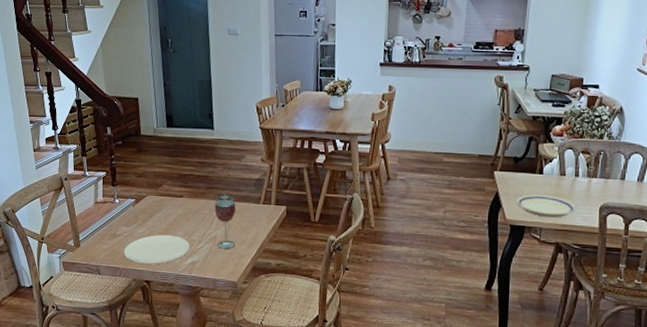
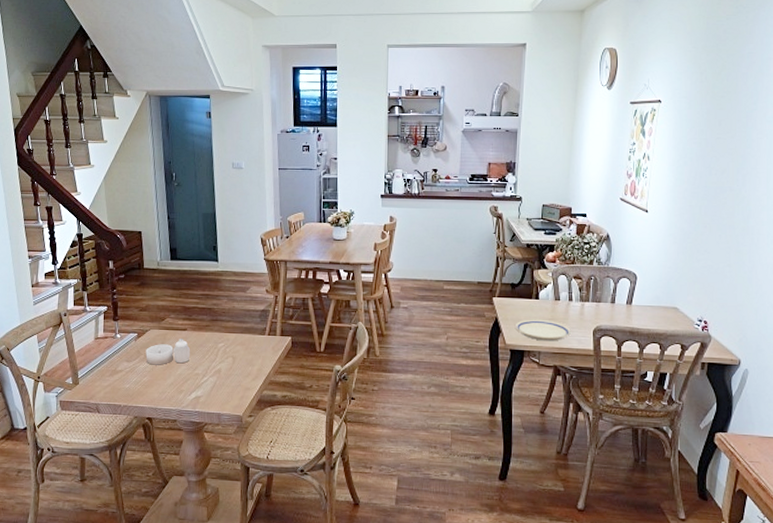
plate: present [124,234,189,265] -> none [125,369,193,401]
sugar bowl: none [143,205,187,231] -> present [145,339,191,365]
wineglass: present [214,193,236,249] -> none [219,325,241,382]

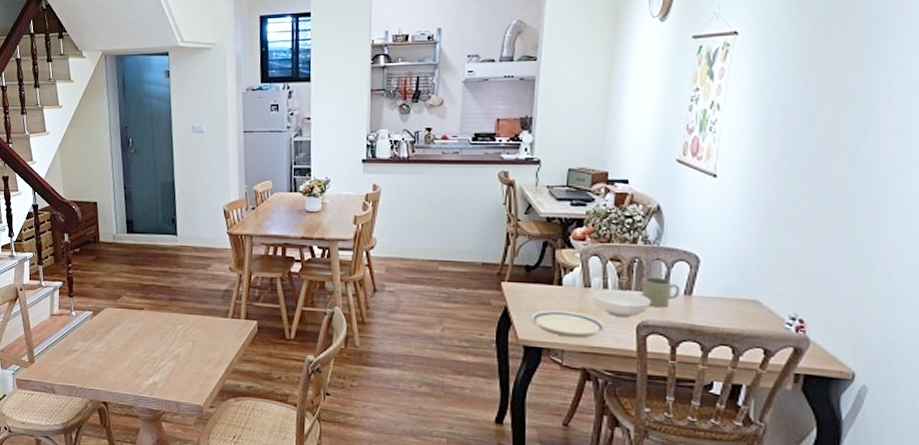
sugar bowl: present [145,339,191,365] -> none [101,319,148,347]
bowl: none [561,302,604,324] -> present [592,290,652,318]
mug: none [597,291,624,315] -> present [642,277,681,308]

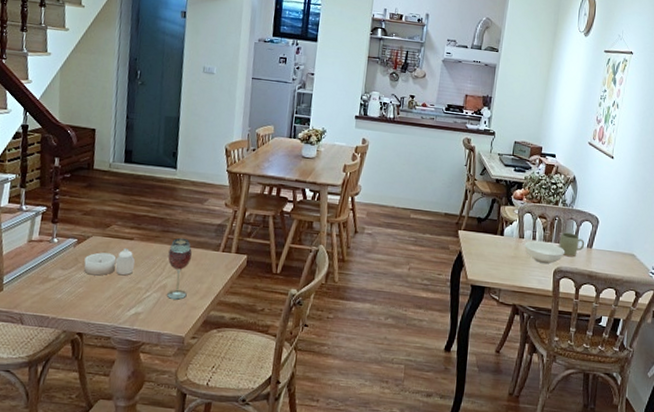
sugar bowl: none [101,319,148,347] -> present [83,248,136,276]
wineglass: none [178,305,202,369] -> present [167,237,192,300]
plate: present [531,309,605,338] -> none [478,255,532,280]

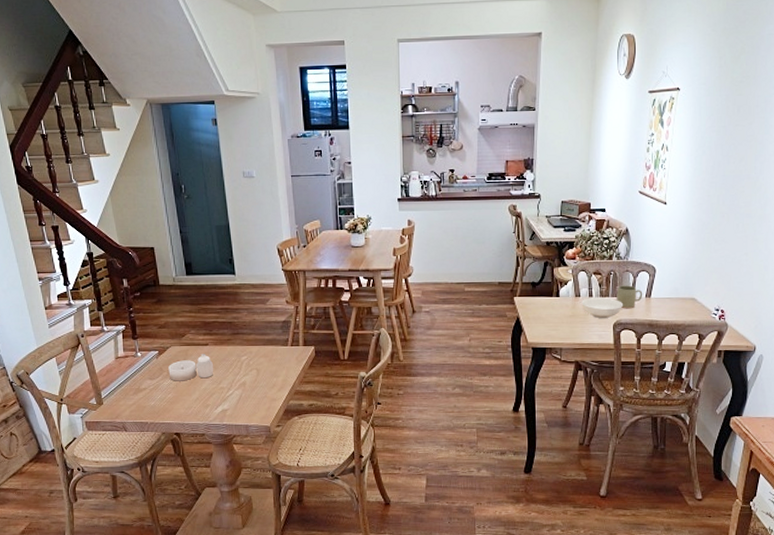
wineglass: present [167,237,192,300] -> none [242,338,265,394]

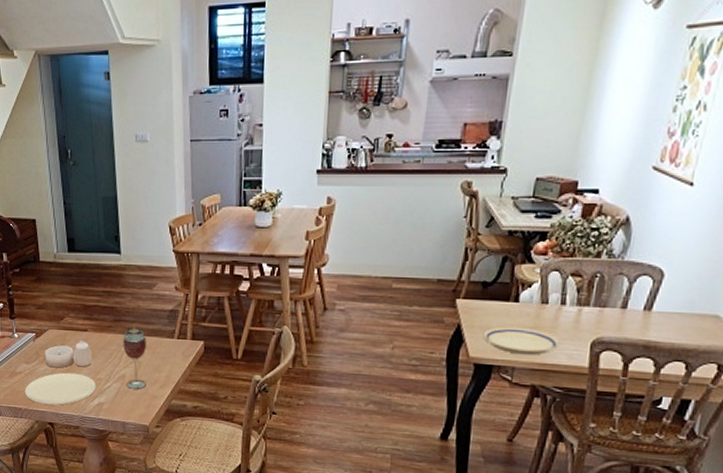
plate: none [150,384,219,417] -> present [25,372,96,406]
wineglass: none [242,338,265,394] -> present [123,326,147,389]
plate: none [537,316,591,338] -> present [484,326,560,355]
bowl: present [582,297,624,319] -> none [549,306,610,335]
mug: present [616,285,643,309] -> none [600,292,641,324]

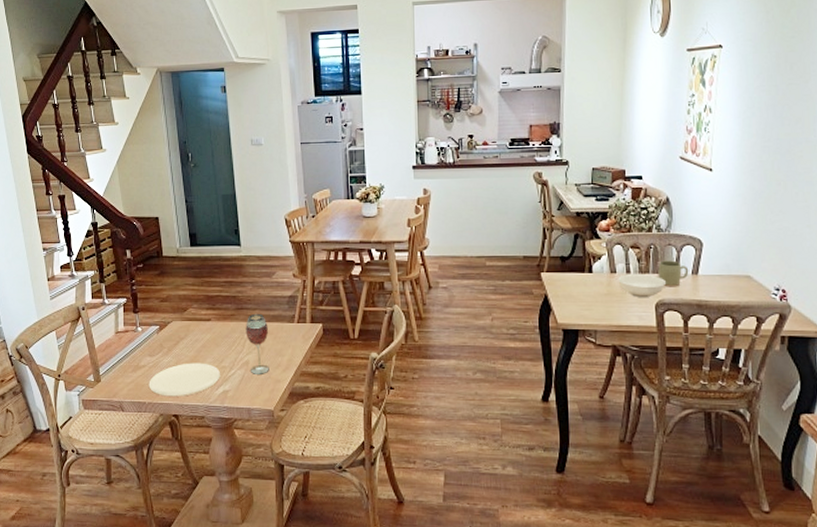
sugar bowl: present [45,340,93,368] -> none [169,330,216,359]
plate: present [484,326,560,355] -> none [568,294,630,319]
bowl: none [549,306,610,335] -> present [618,274,667,298]
mug: none [600,292,641,324] -> present [658,260,689,287]

